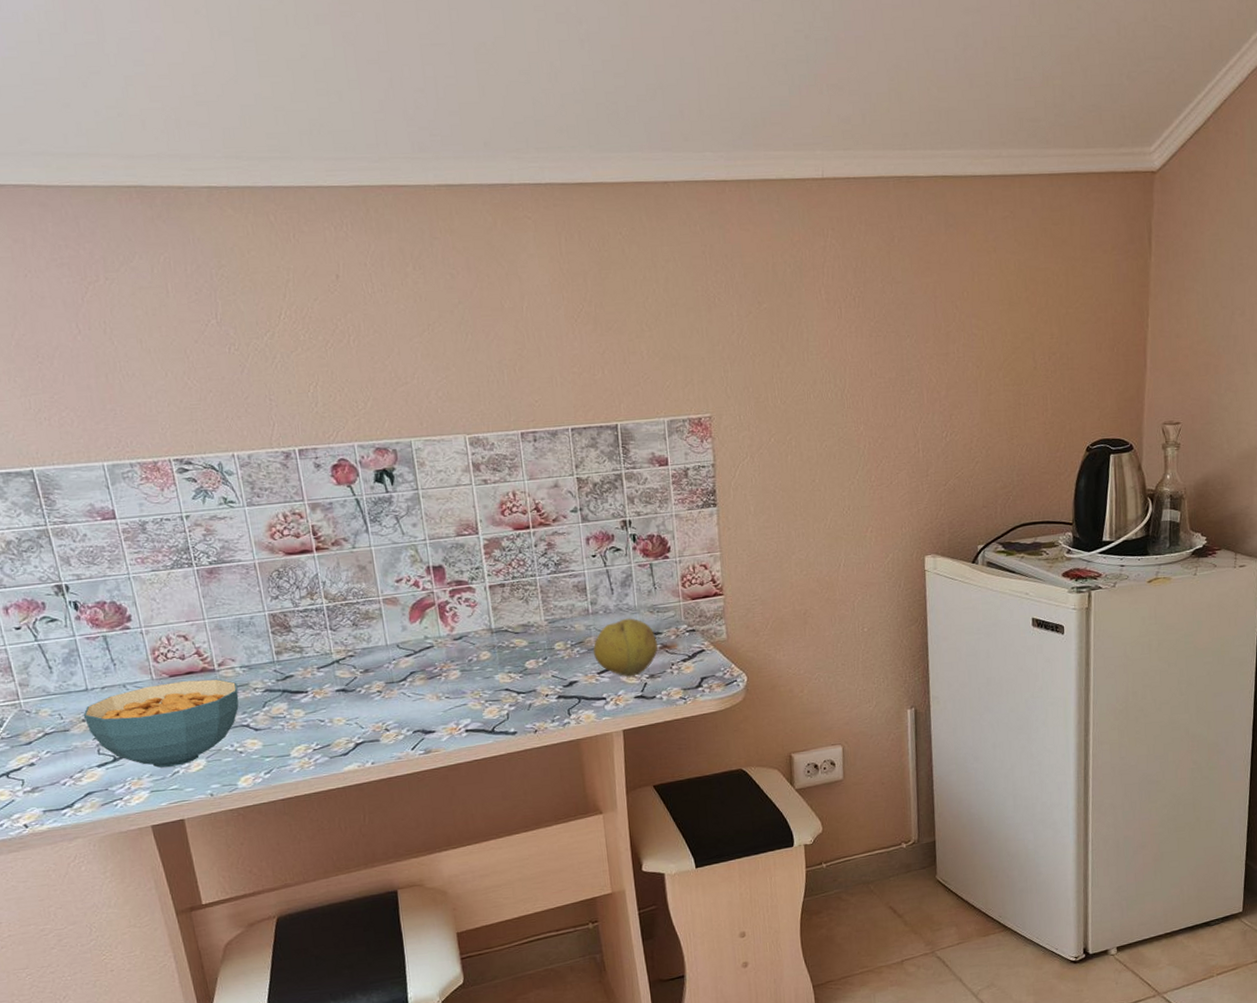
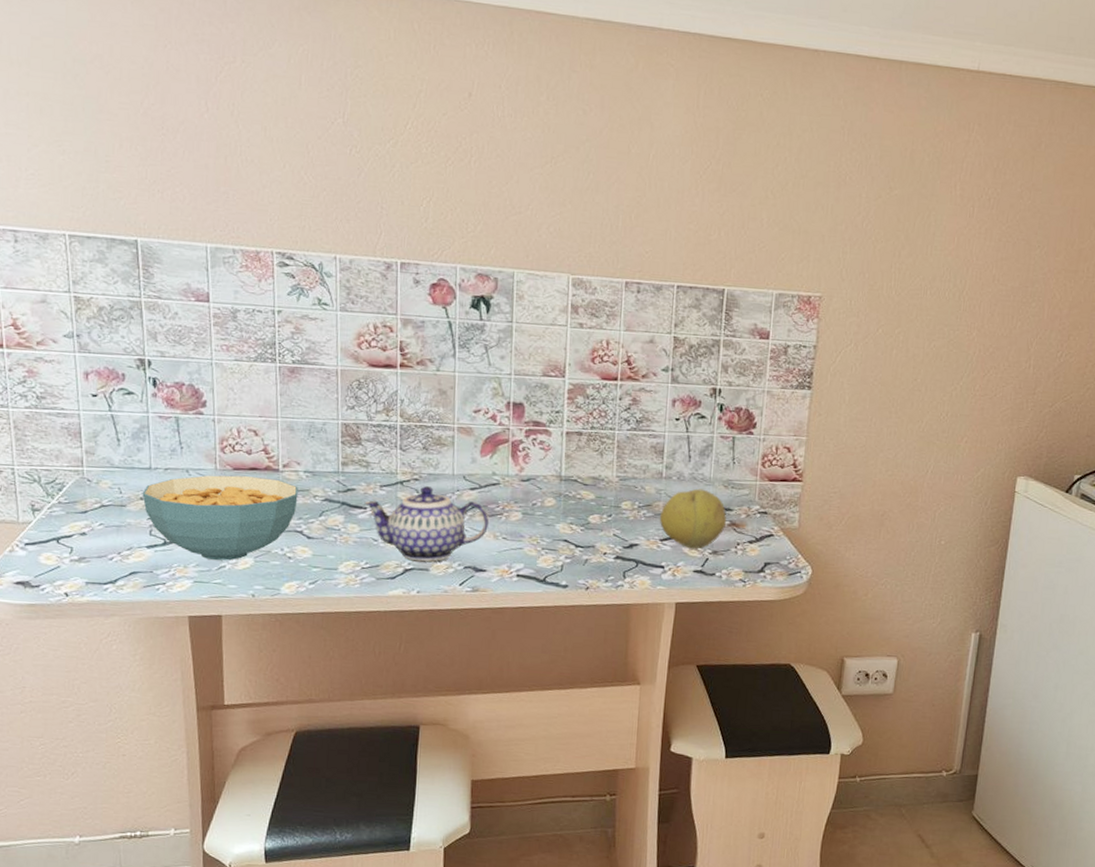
teapot: none [304,660,430,734] -> present [364,486,490,561]

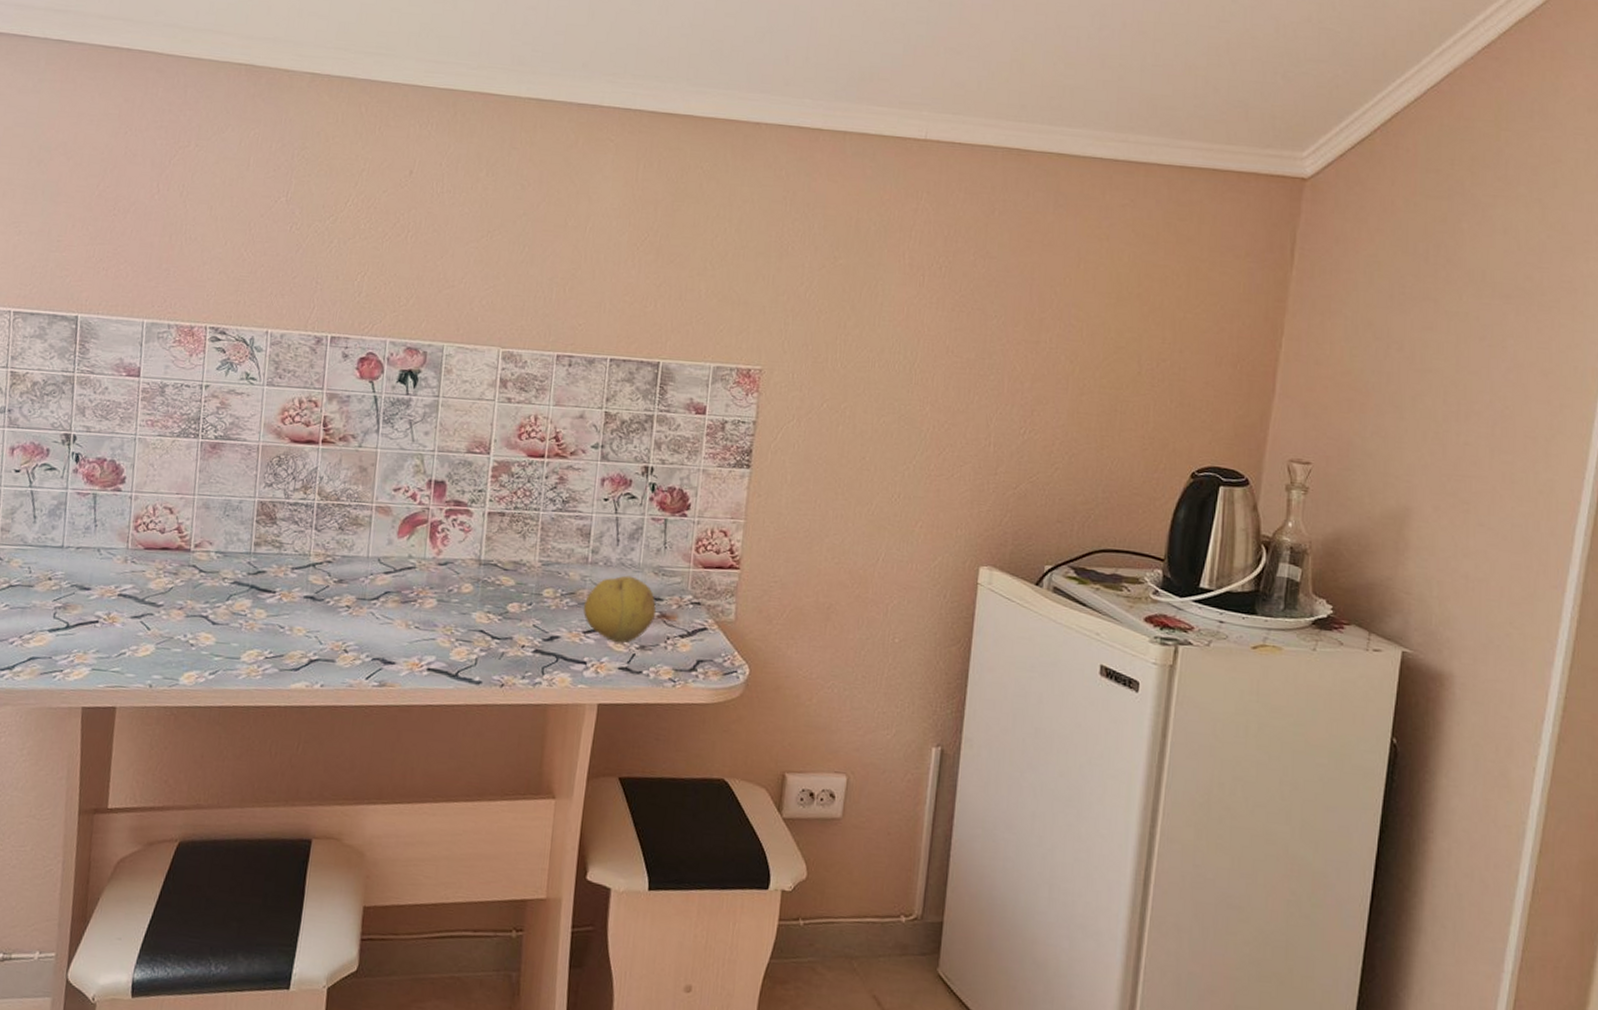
cereal bowl: present [142,475,298,561] -> none [50,554,208,647]
teapot: present [364,486,490,561] -> none [273,569,402,652]

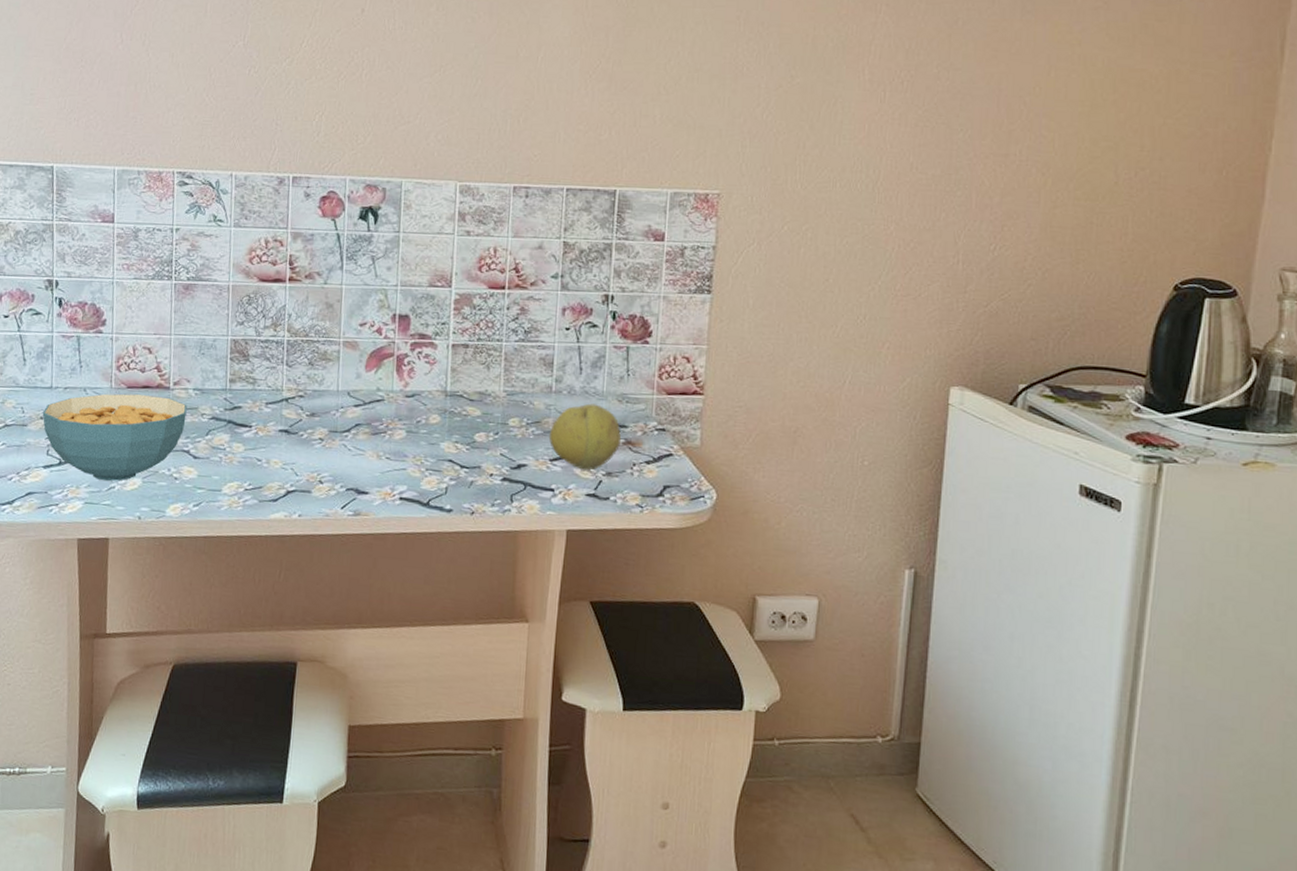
cereal bowl: none [50,554,208,647] -> present [42,393,187,481]

